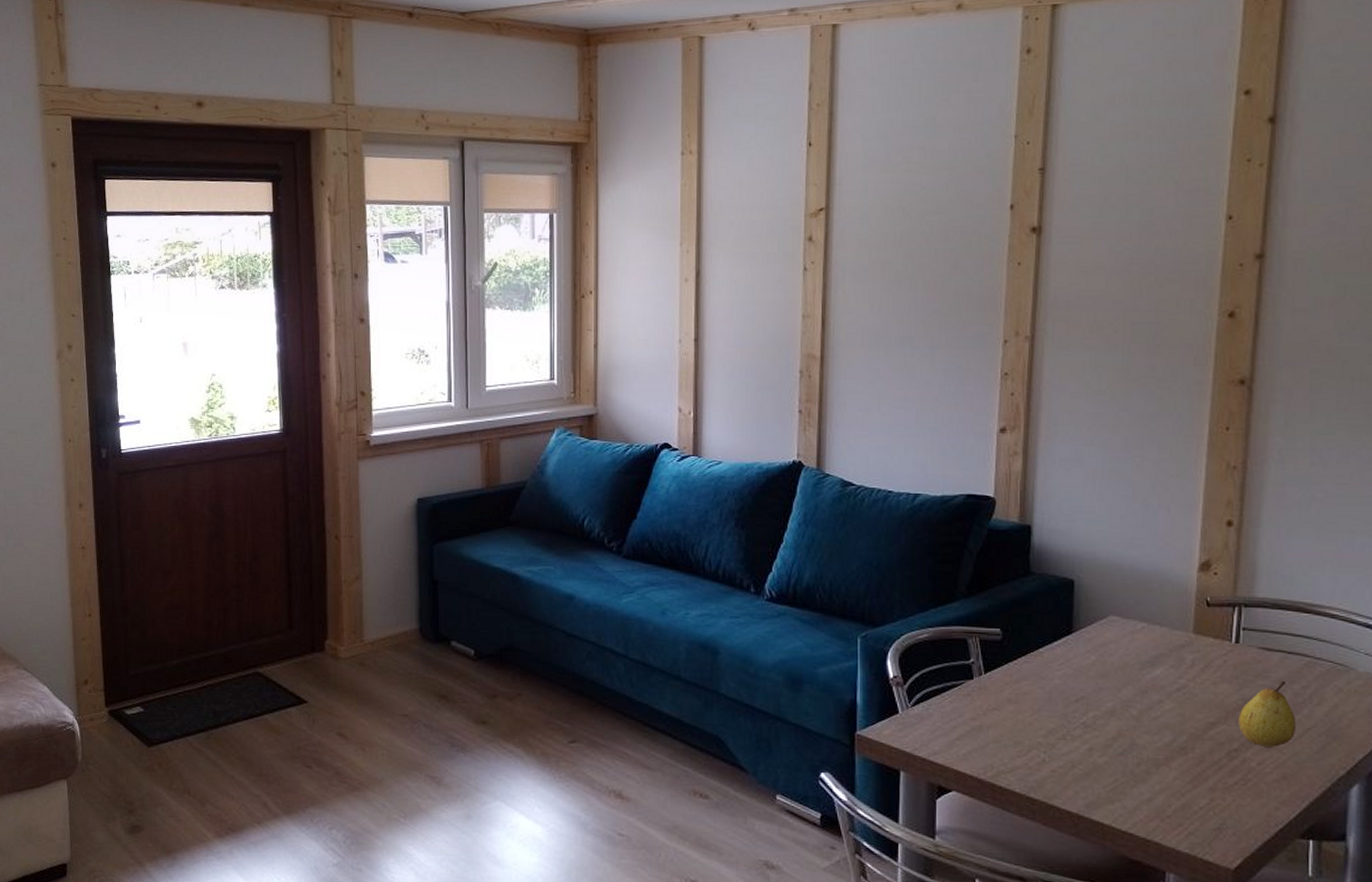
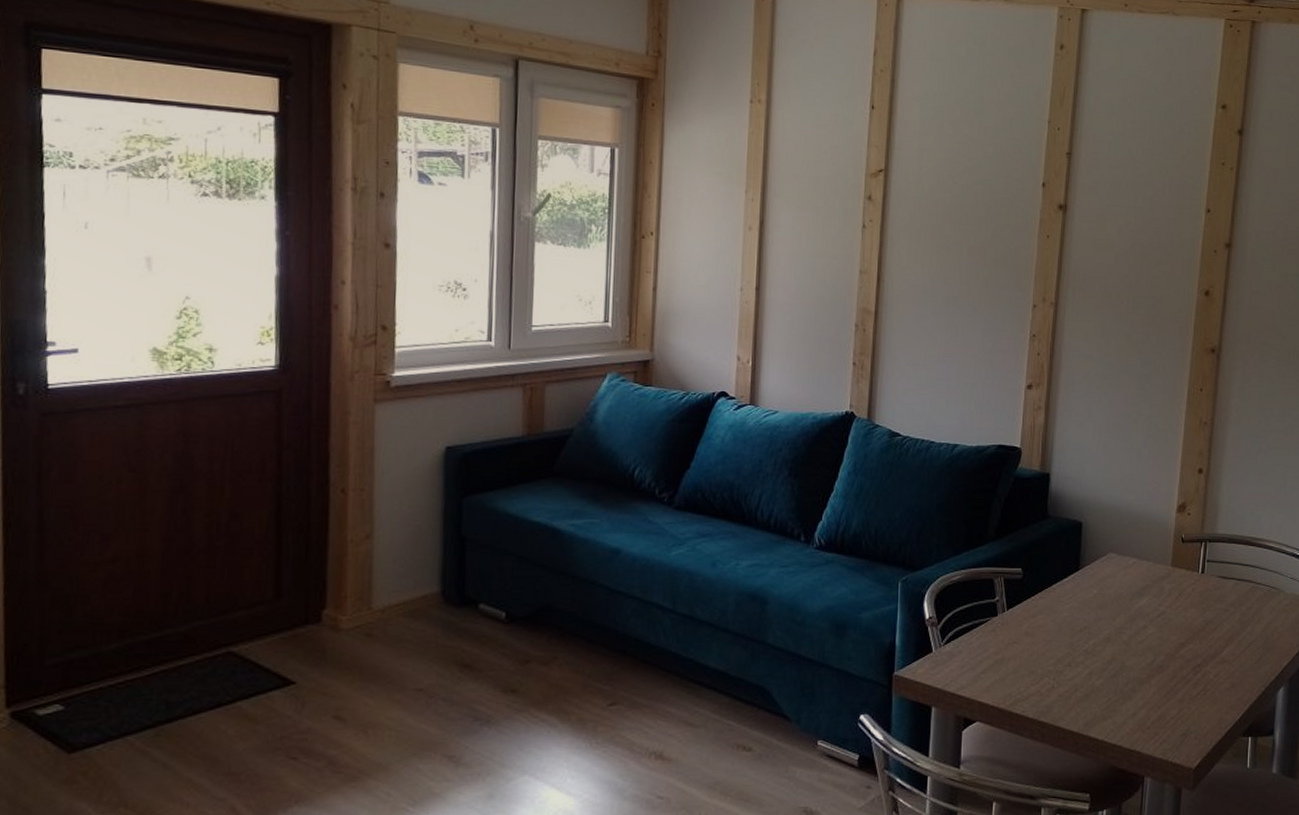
fruit: present [1238,680,1297,747] -> none [1202,603,1243,661]

